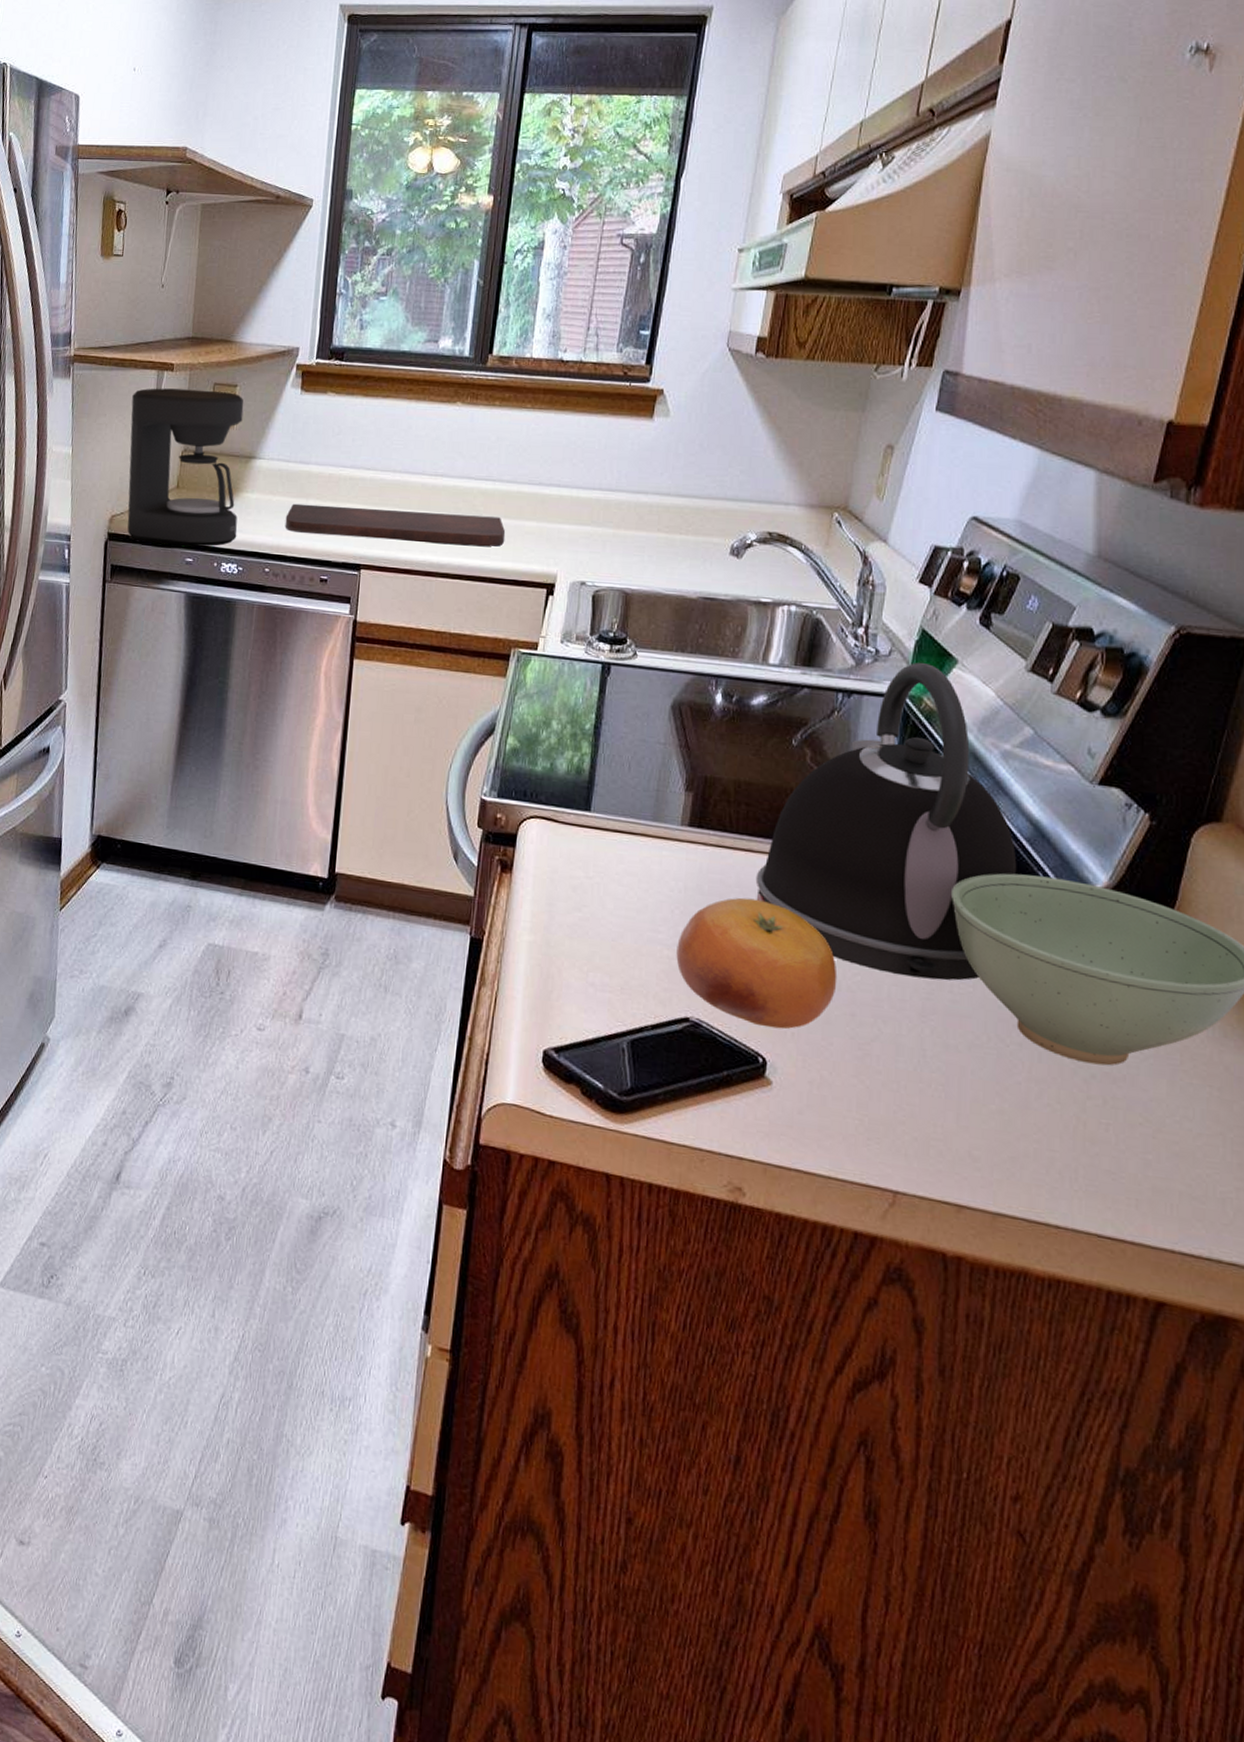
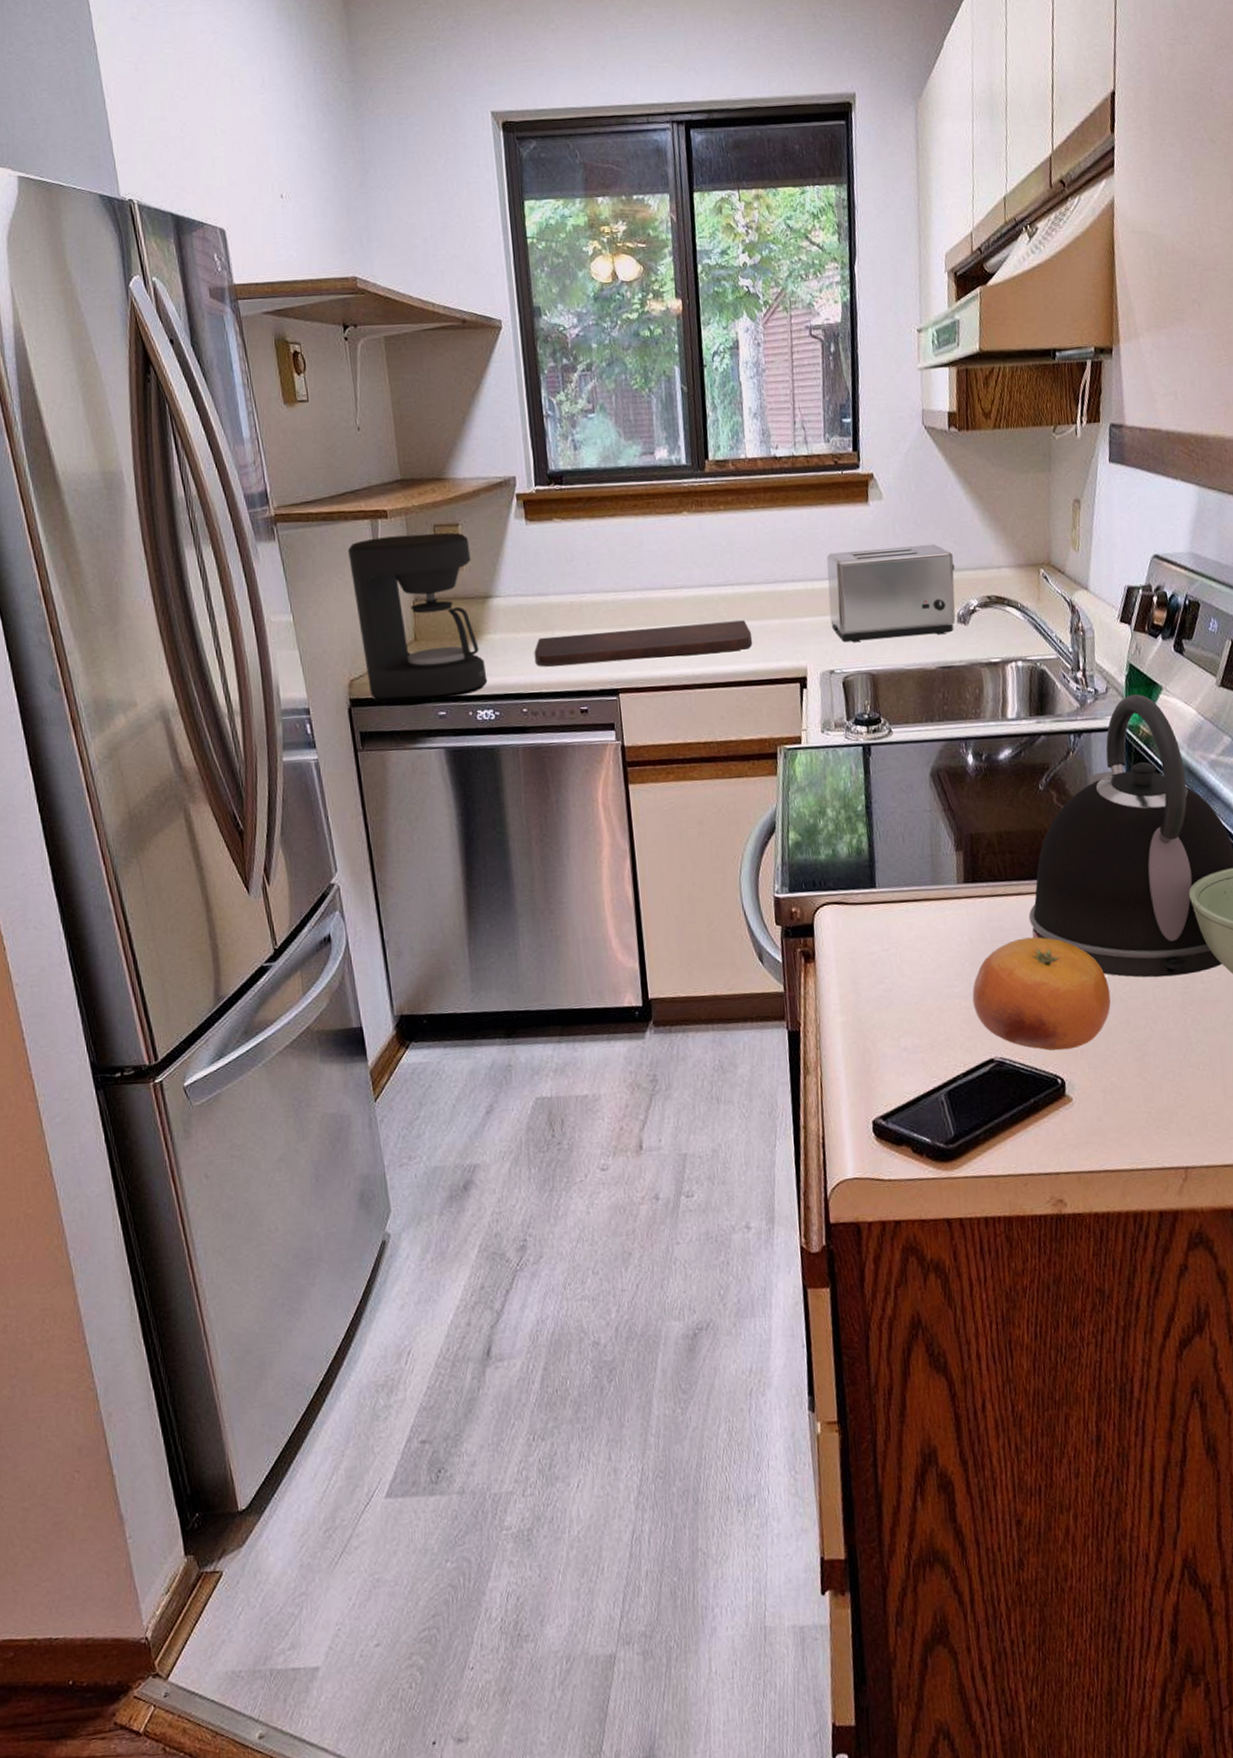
toaster: none [590,463,738,564] -> present [826,544,956,642]

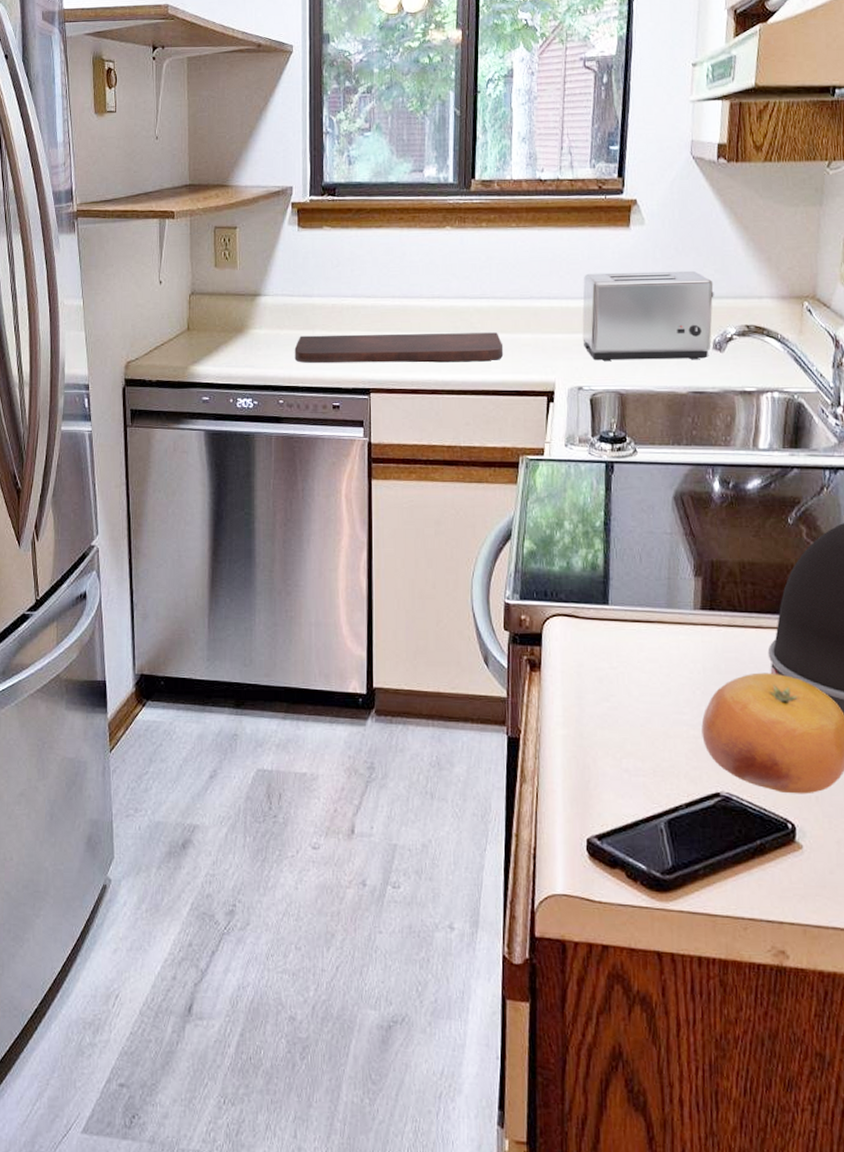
coffee maker: present [348,532,488,702] -> none [137,234,250,385]

